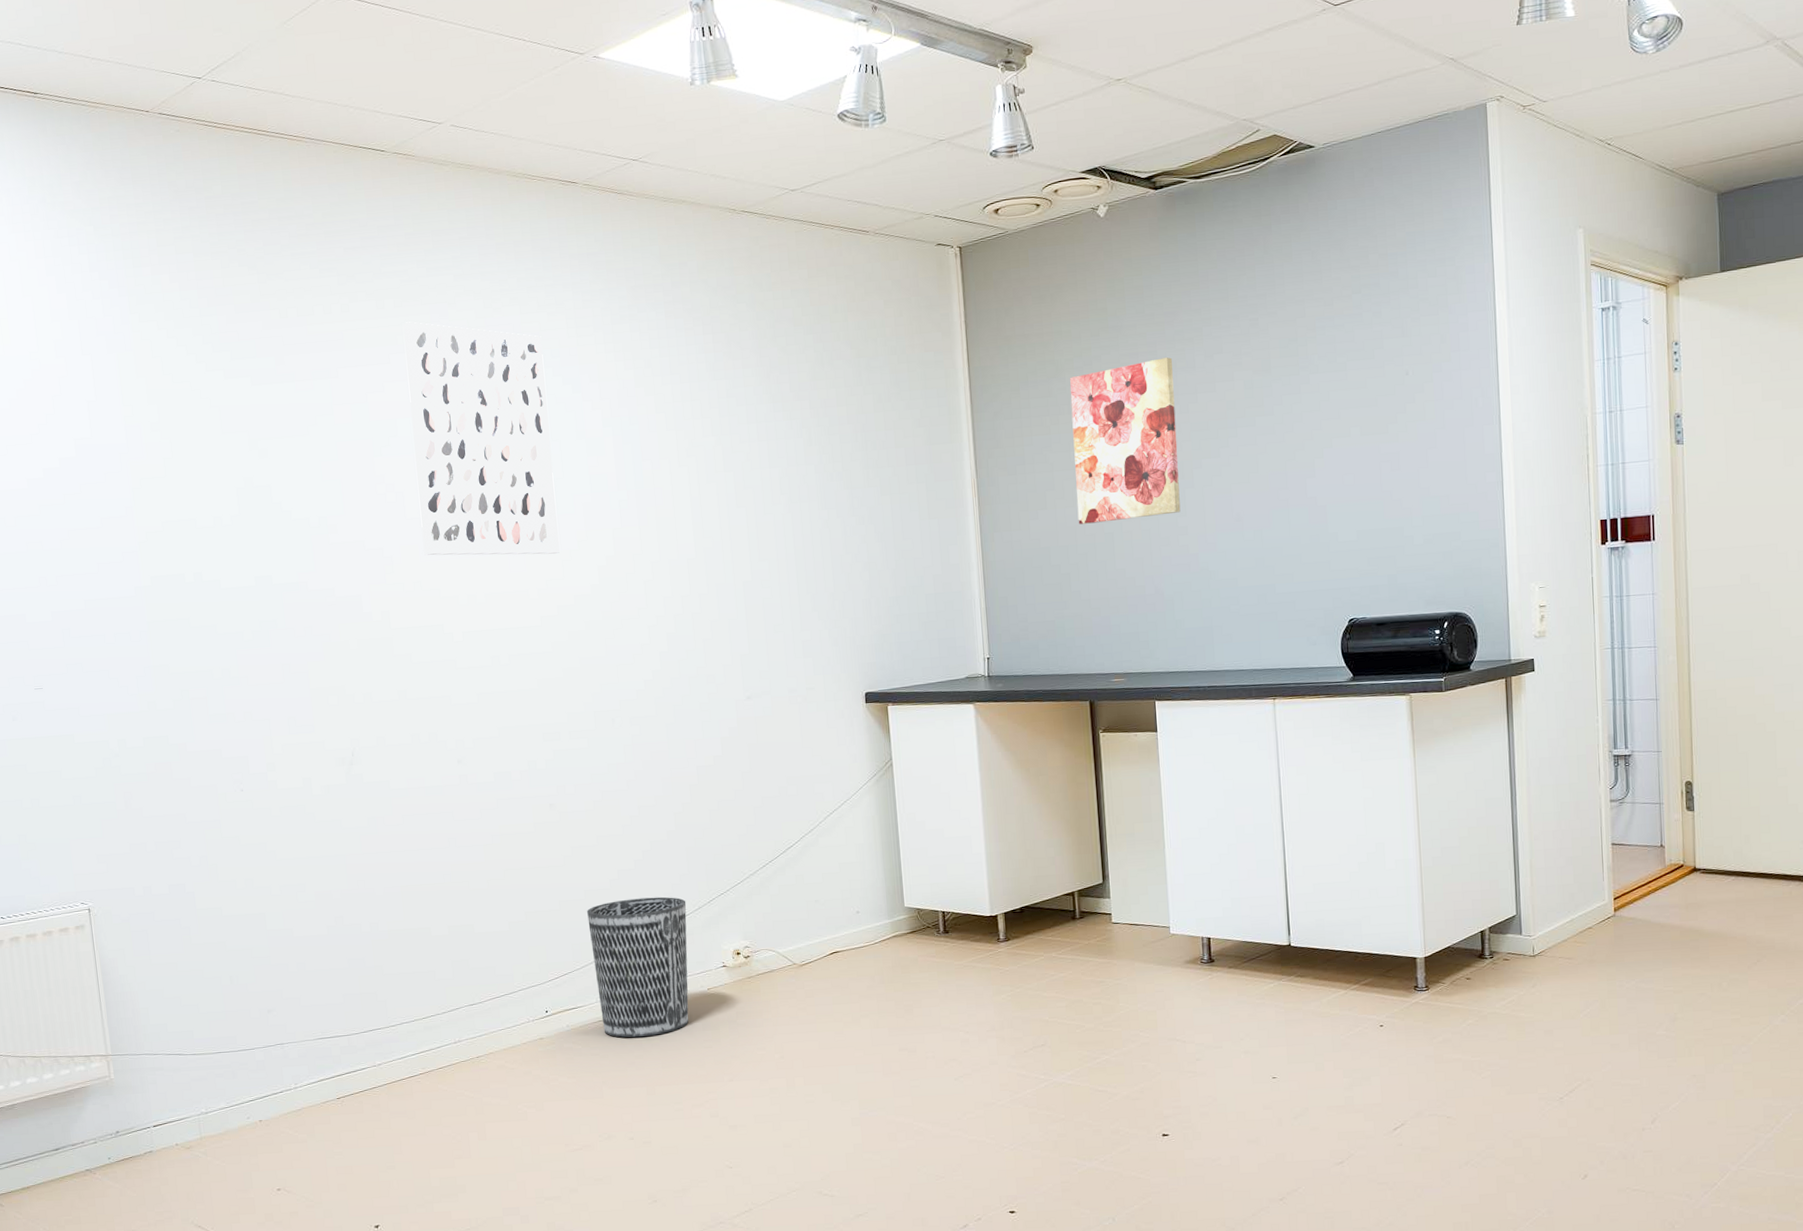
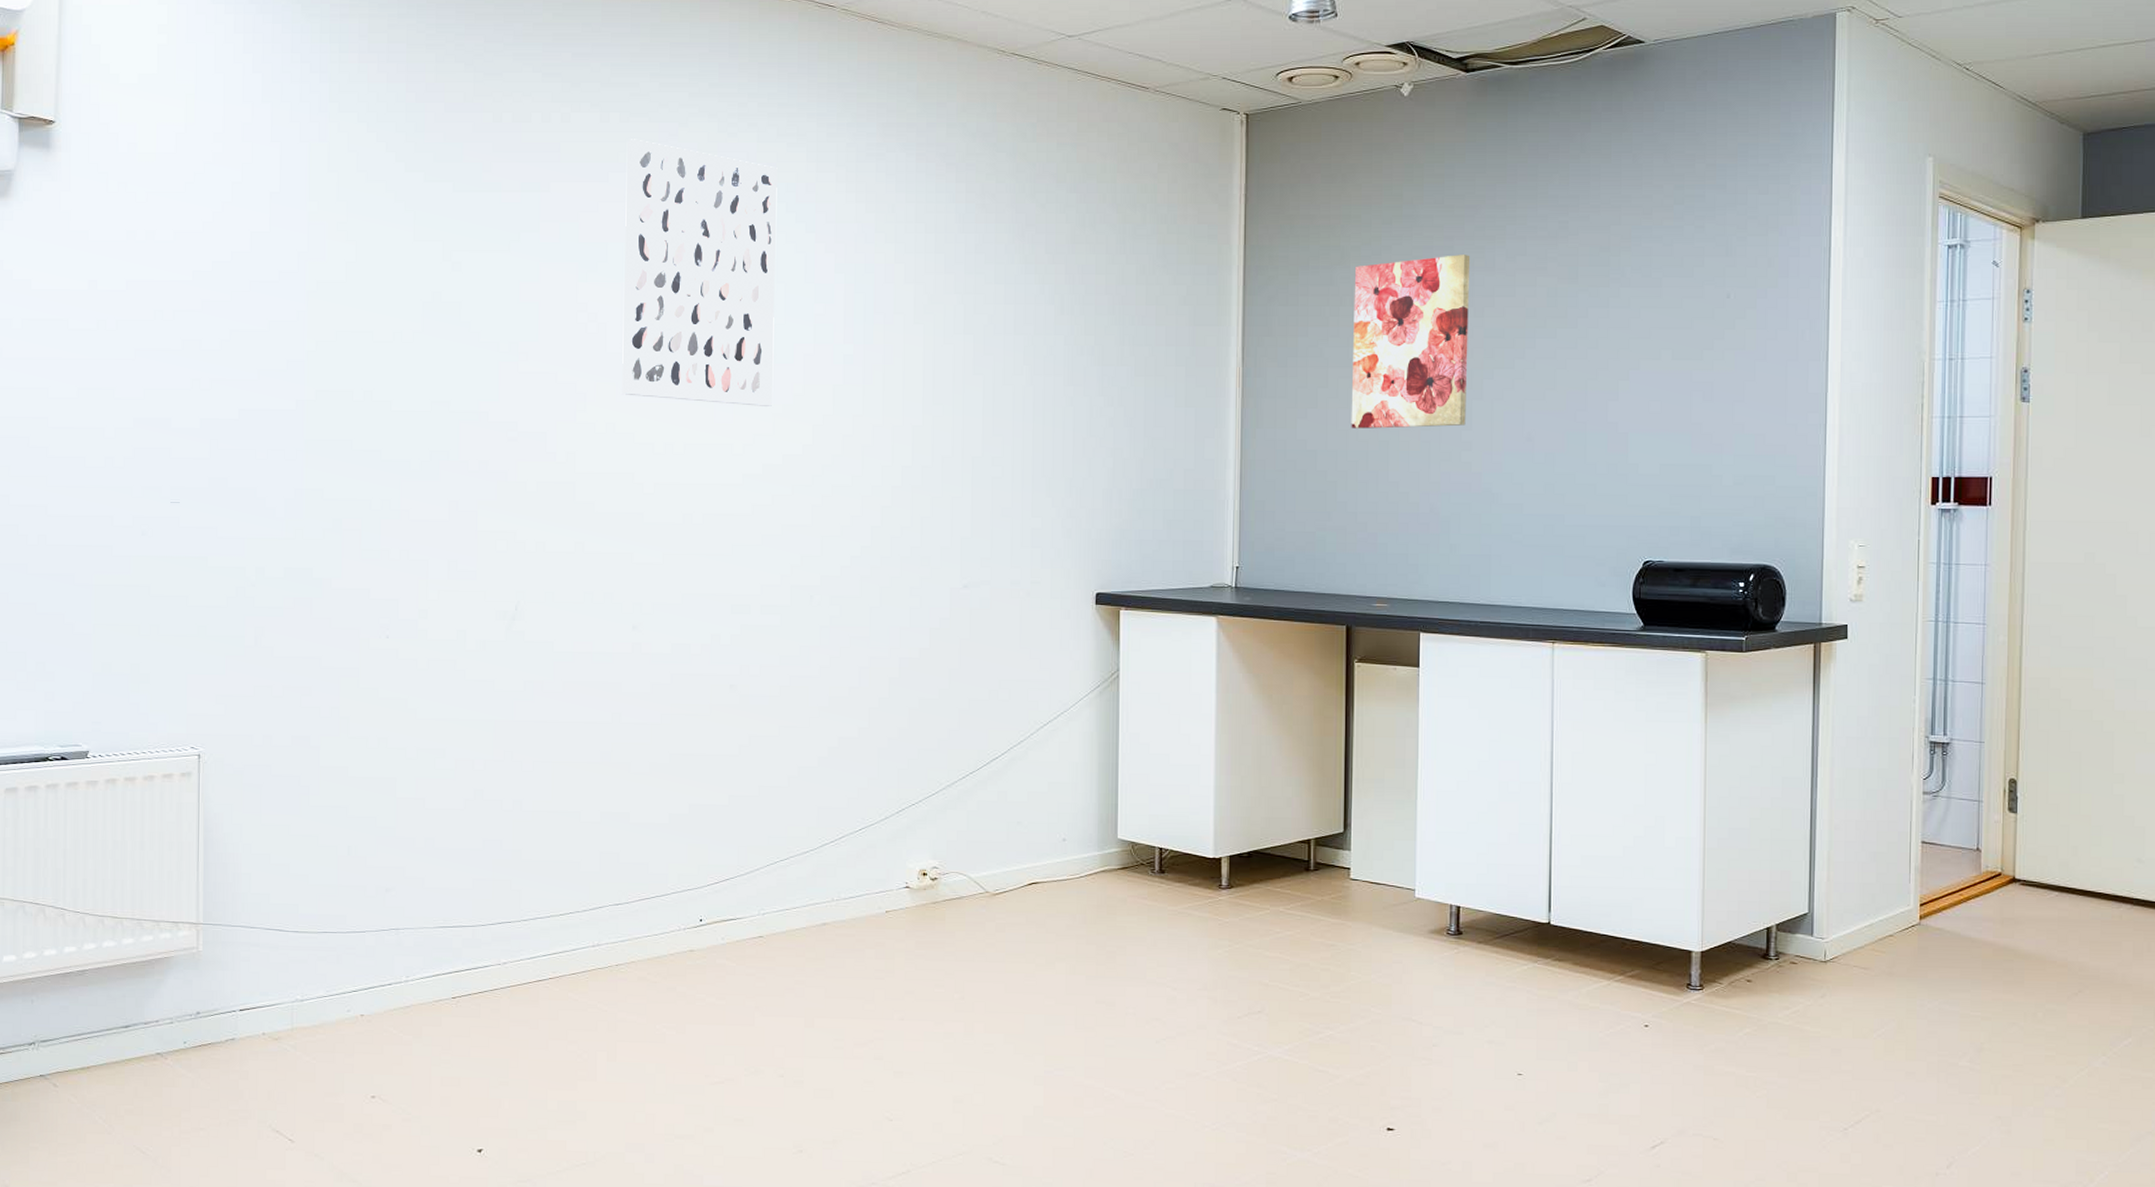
wastebasket: present [587,896,689,1038] -> none [759,800,872,960]

